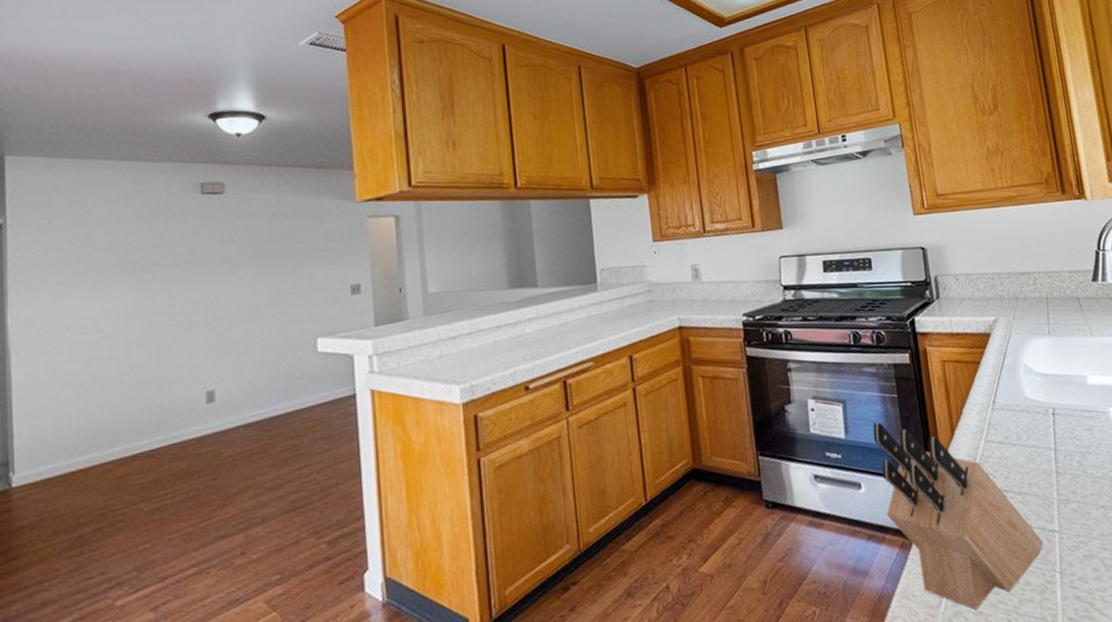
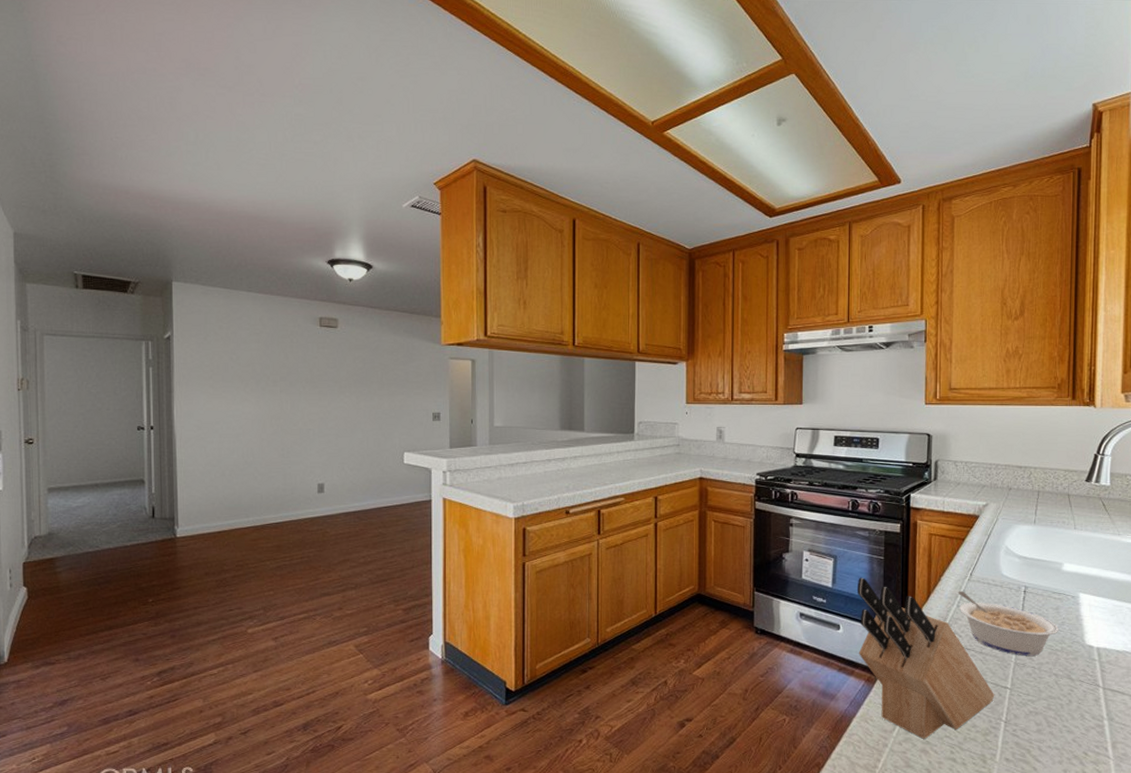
legume: none [983,422,1097,491] -> present [958,591,1060,656]

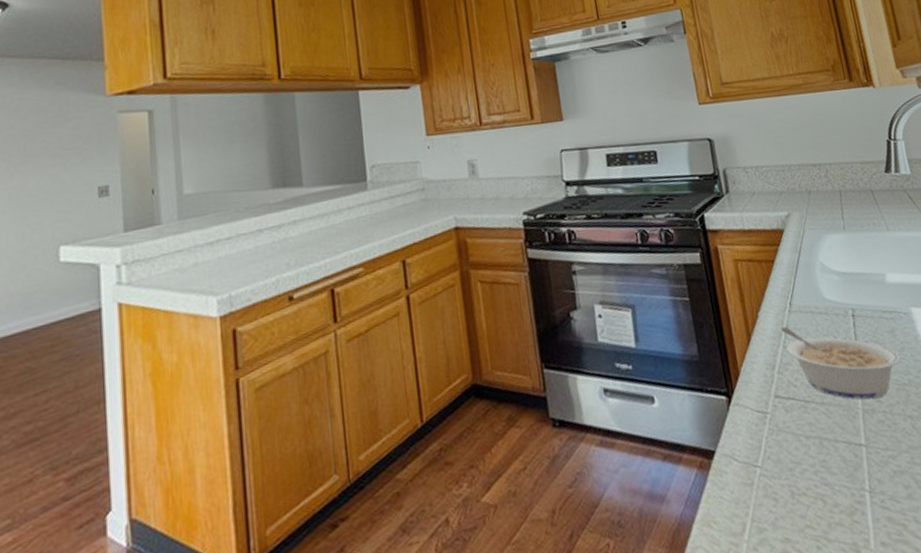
knife block: present [857,577,995,739] -> none [664,328,851,536]

